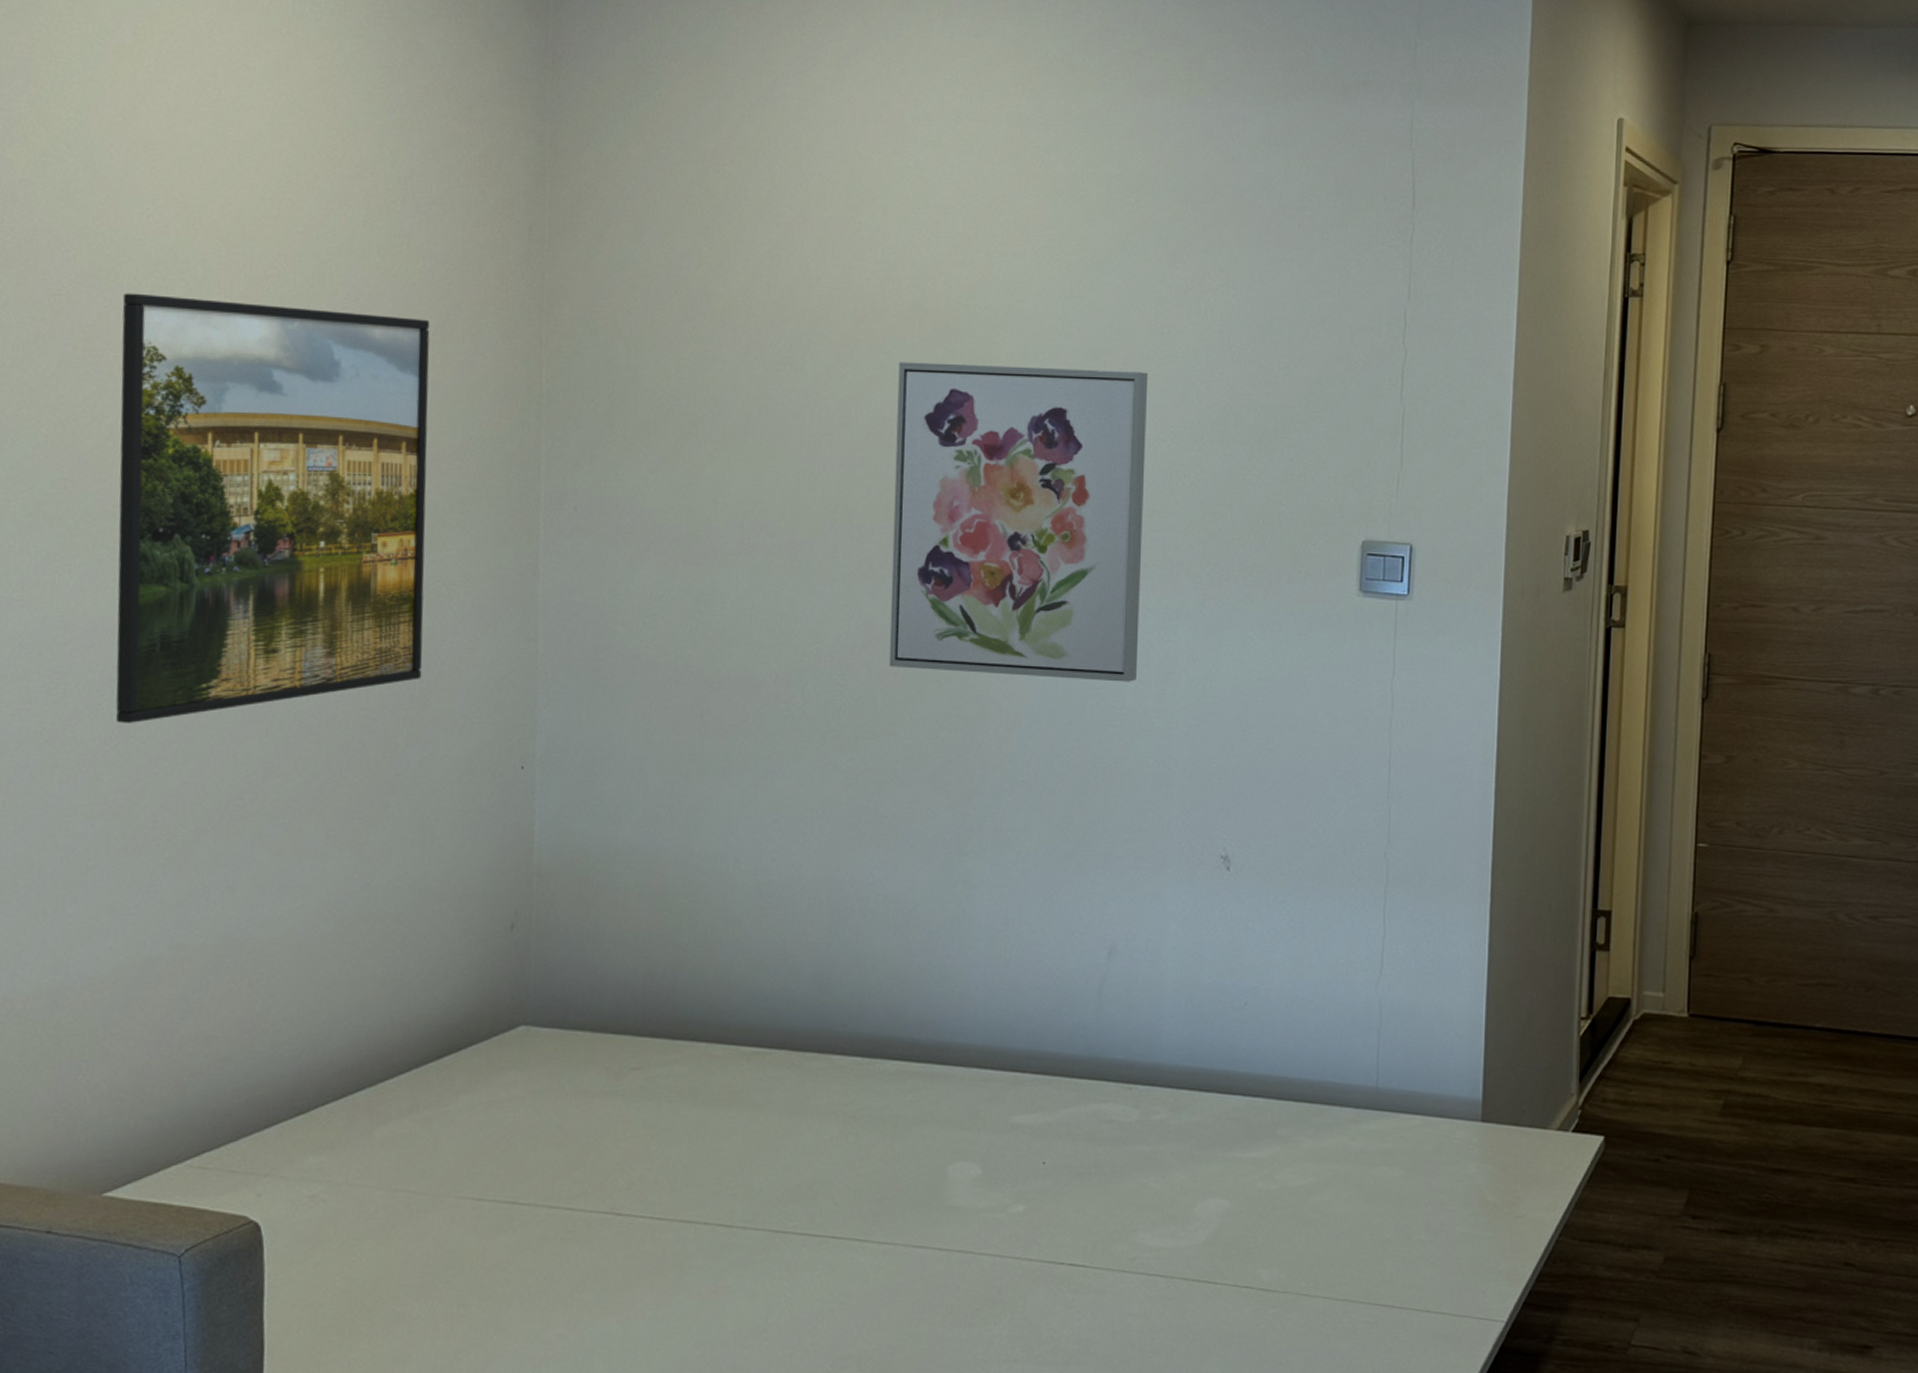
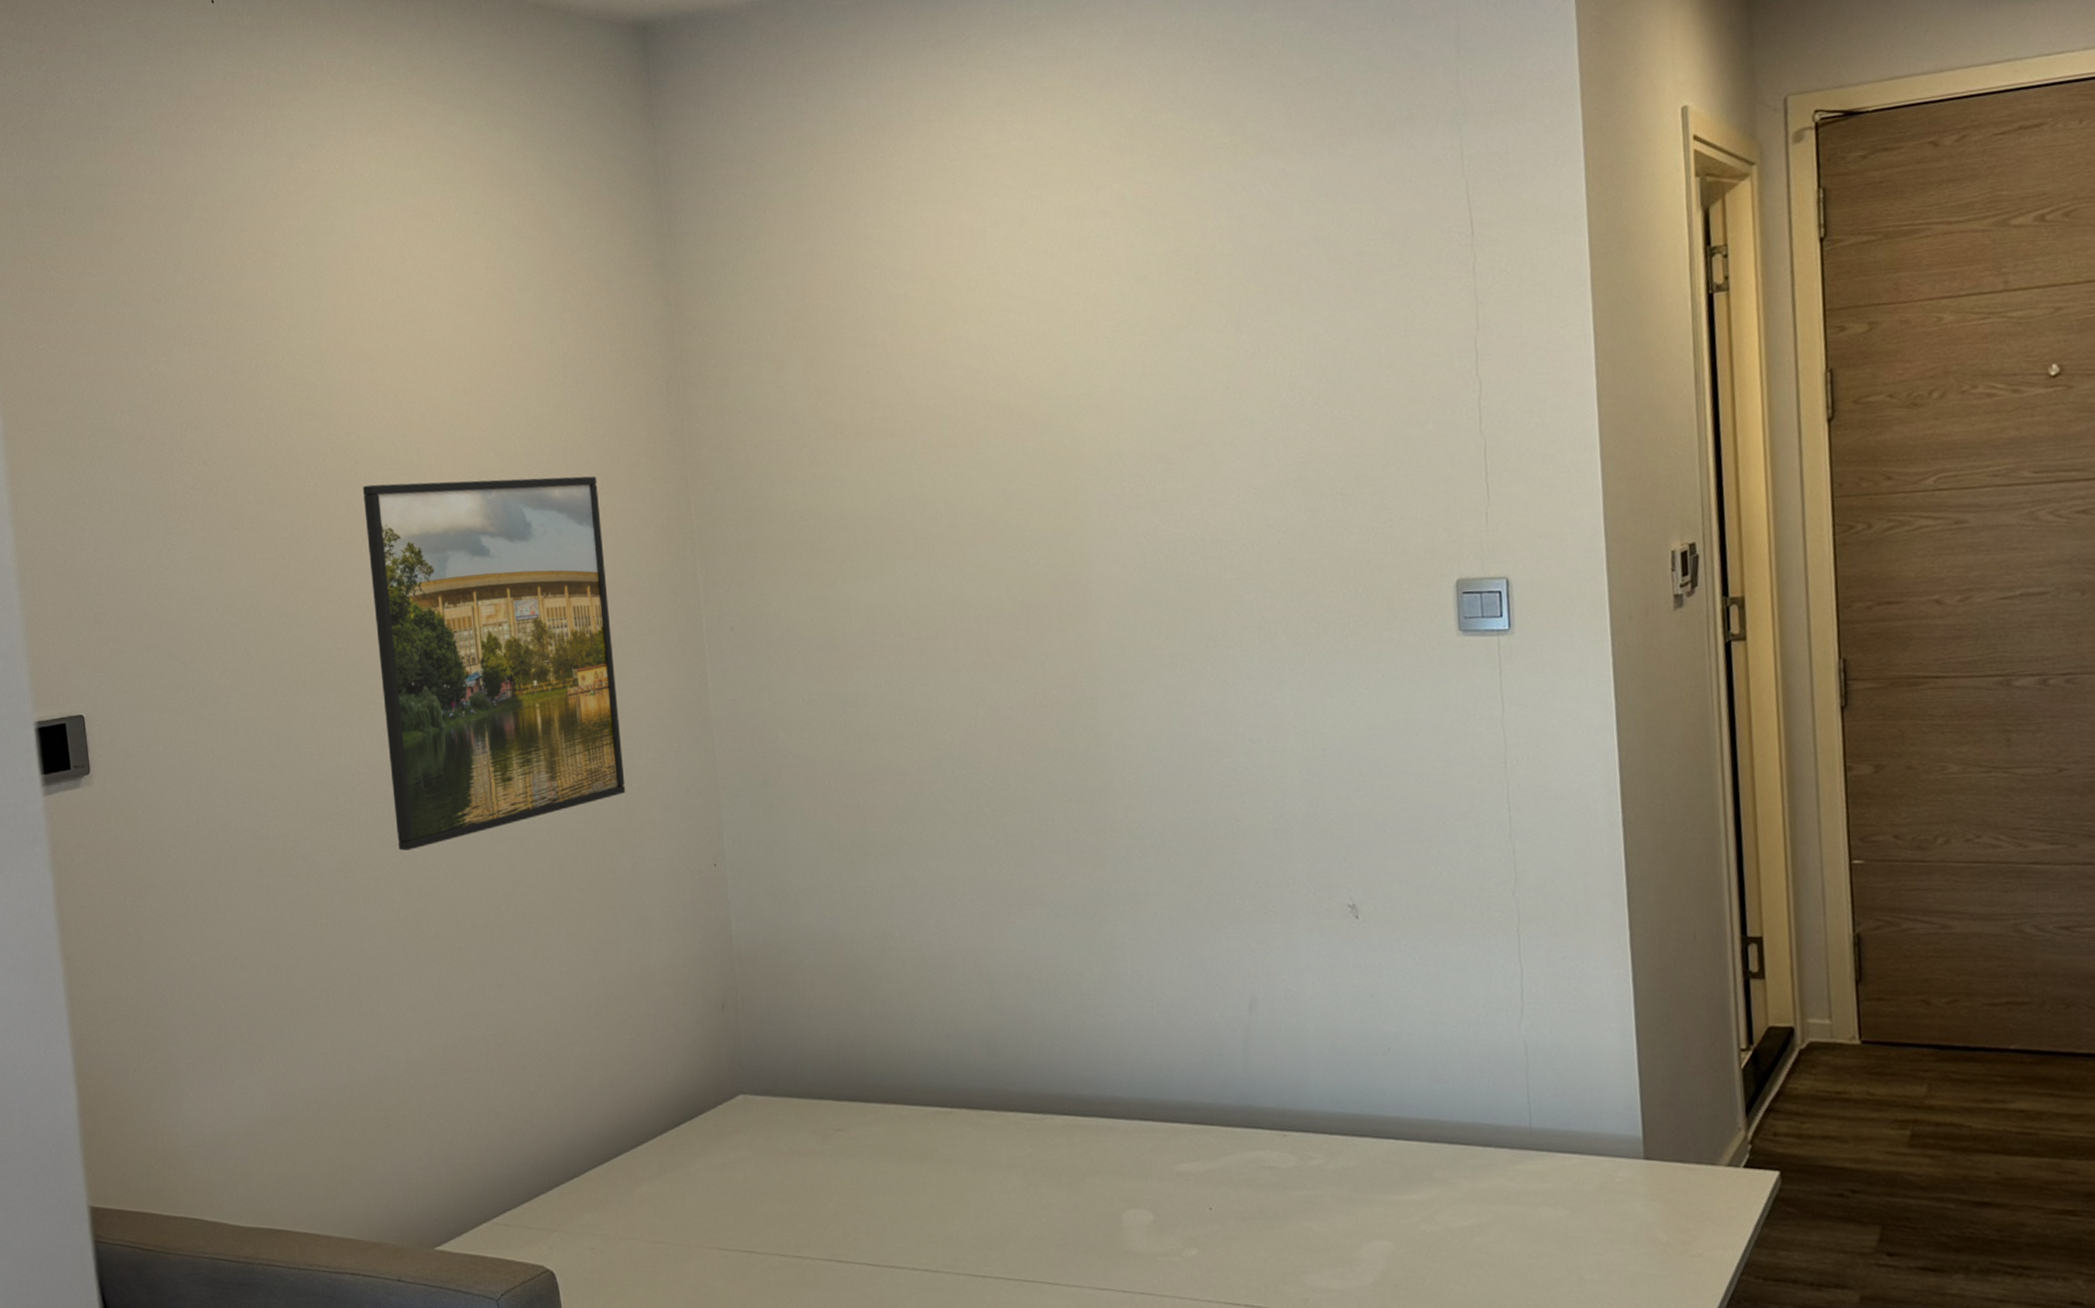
wall art: present [889,362,1149,682] -> none [994,438,1247,748]

